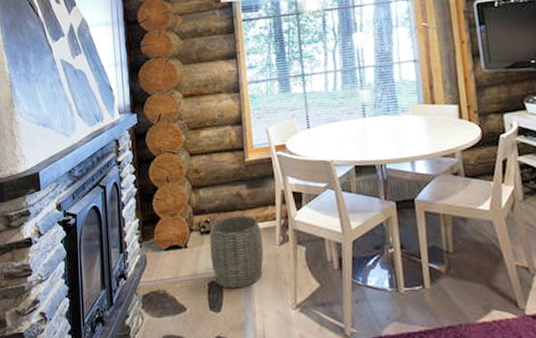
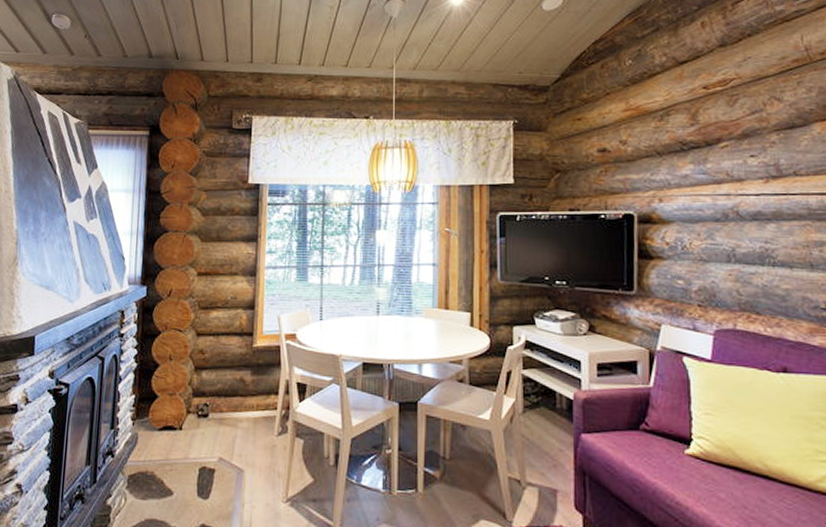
woven basket: present [209,216,264,289] -> none [205,402,261,477]

